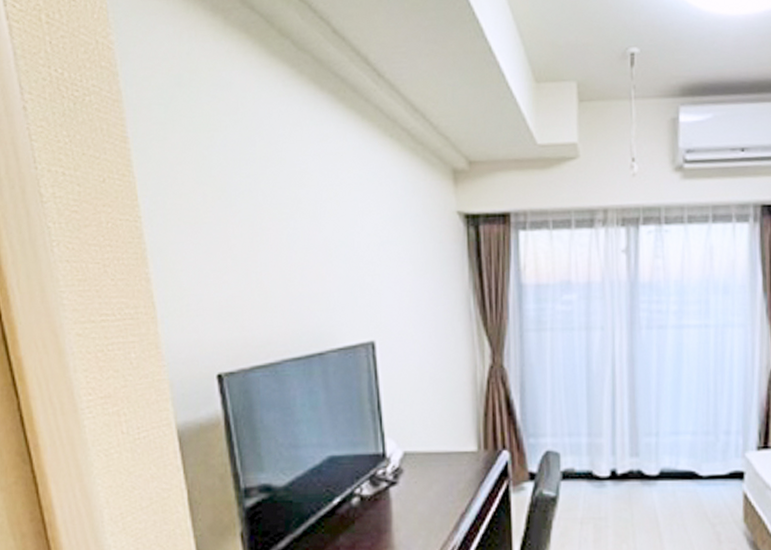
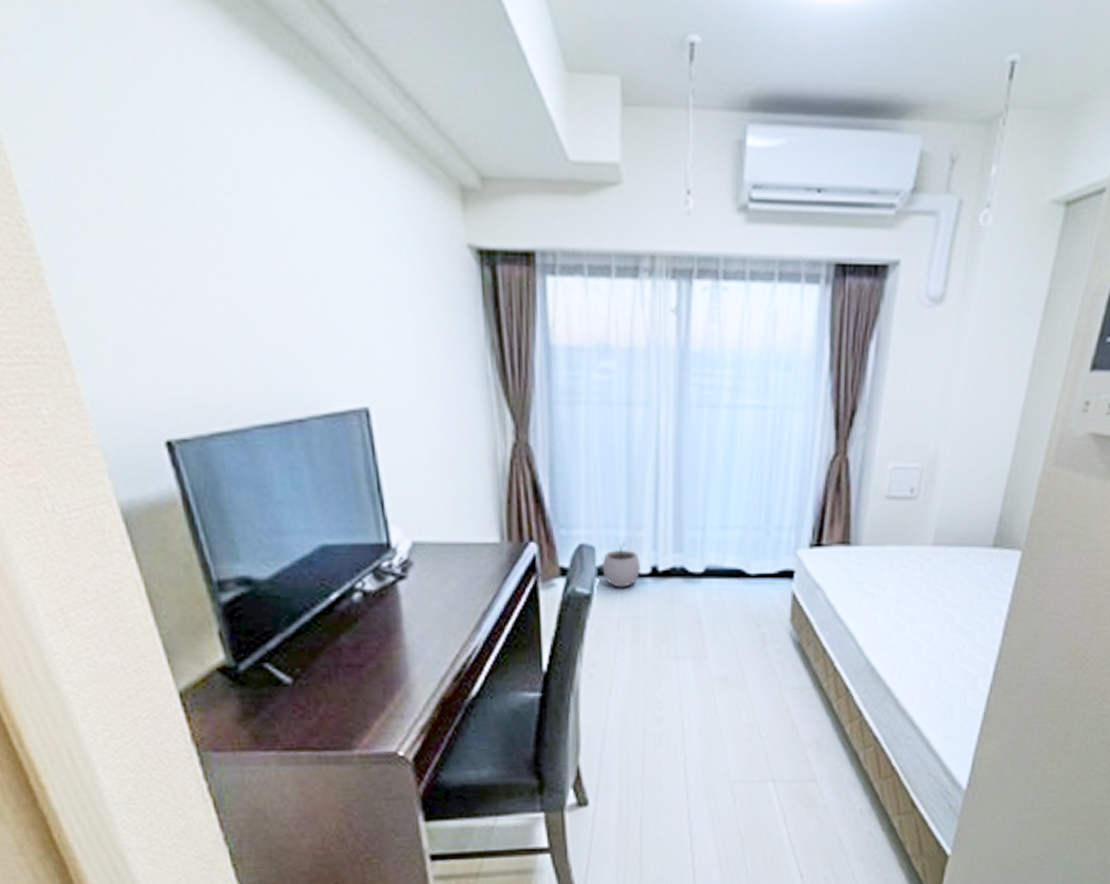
plant pot: none [566,448,602,490] -> present [602,542,641,588]

